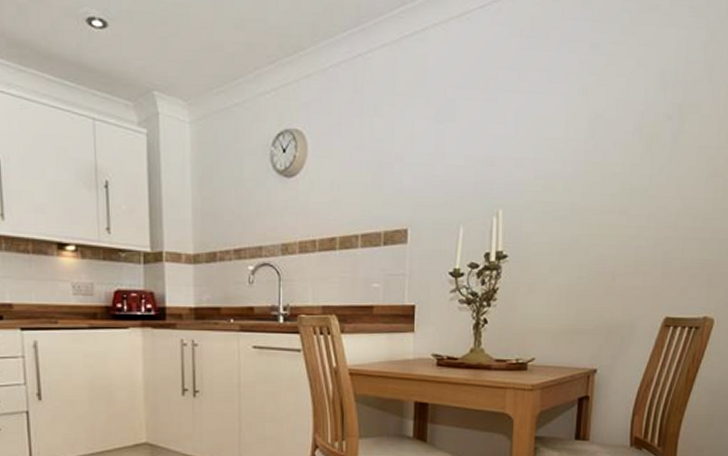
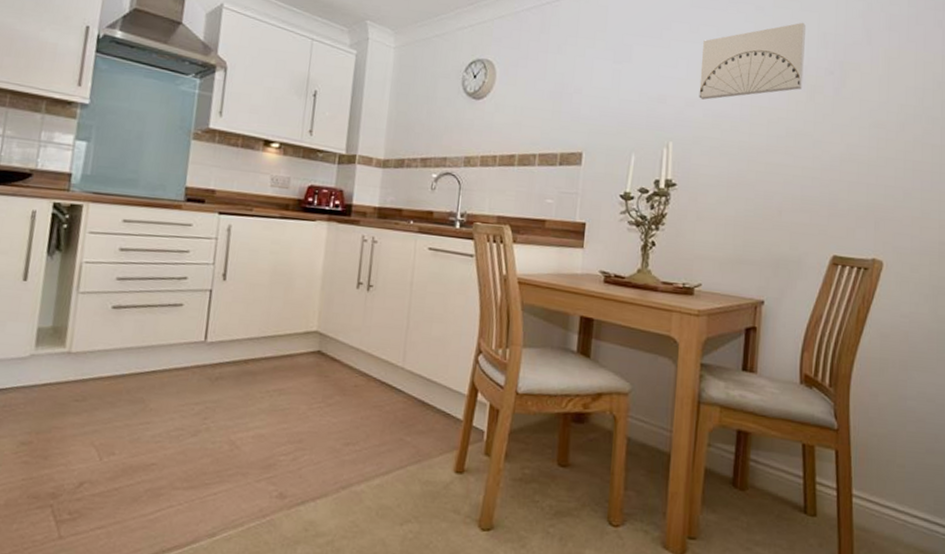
wall art: none [529,59,645,159] -> present [699,22,807,100]

